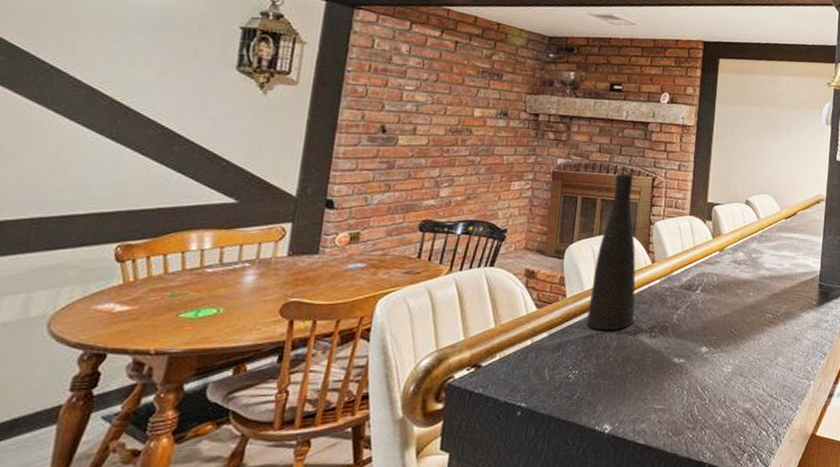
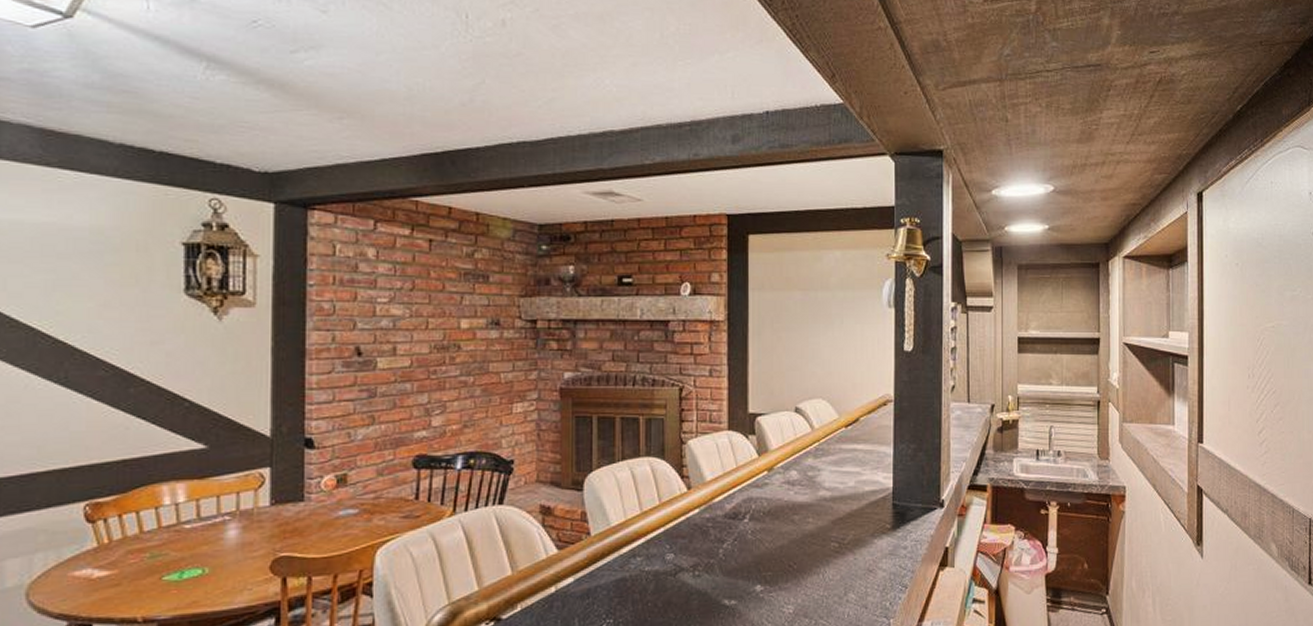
vase: present [586,173,636,331] -> none [617,384,672,572]

